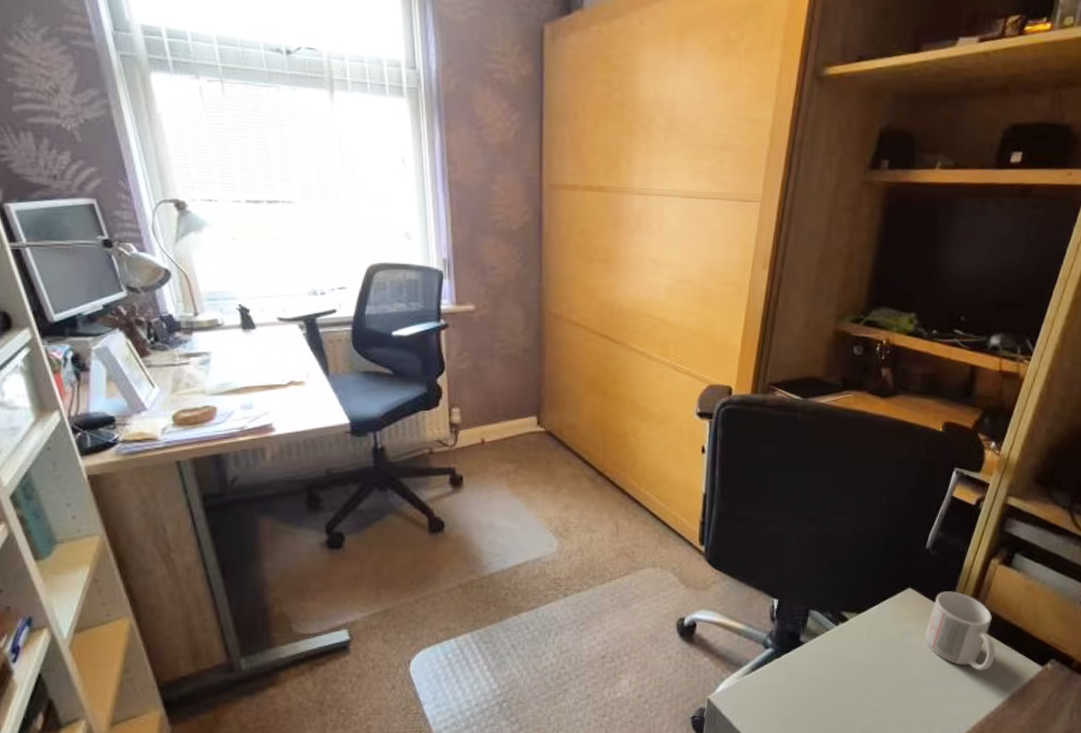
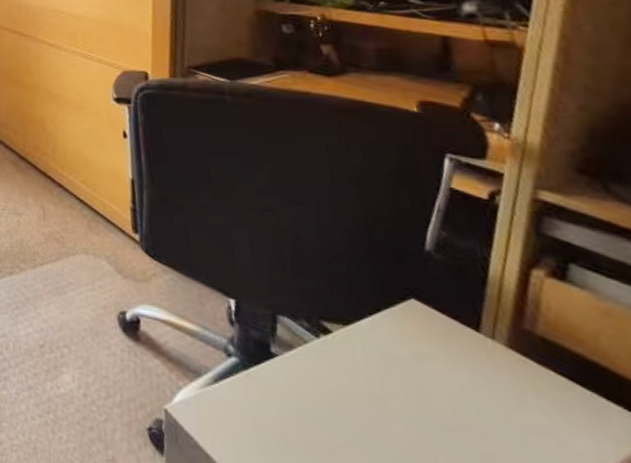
mug: present [924,591,996,671] -> none [448,307,573,423]

